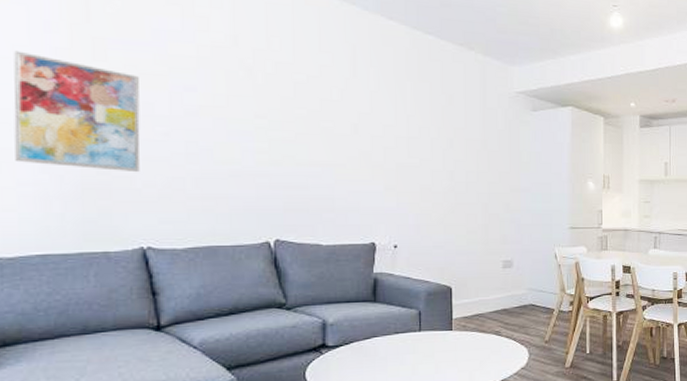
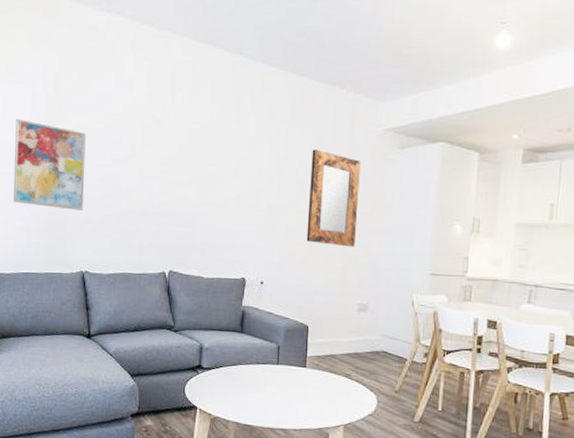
home mirror: none [443,108,496,205] -> present [306,149,361,247]

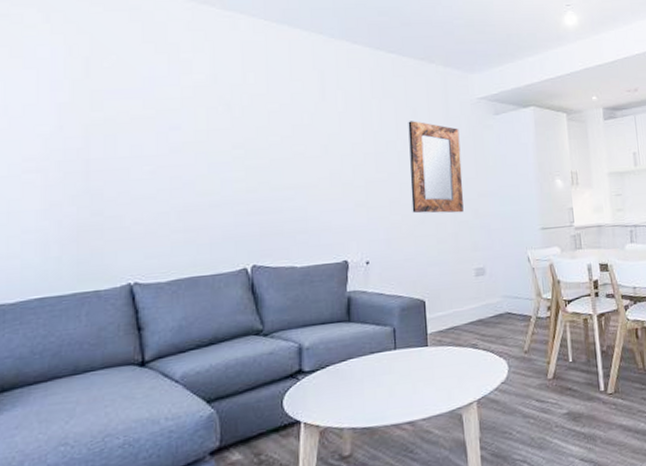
wall art: present [14,118,86,211] -> none [21,109,130,212]

